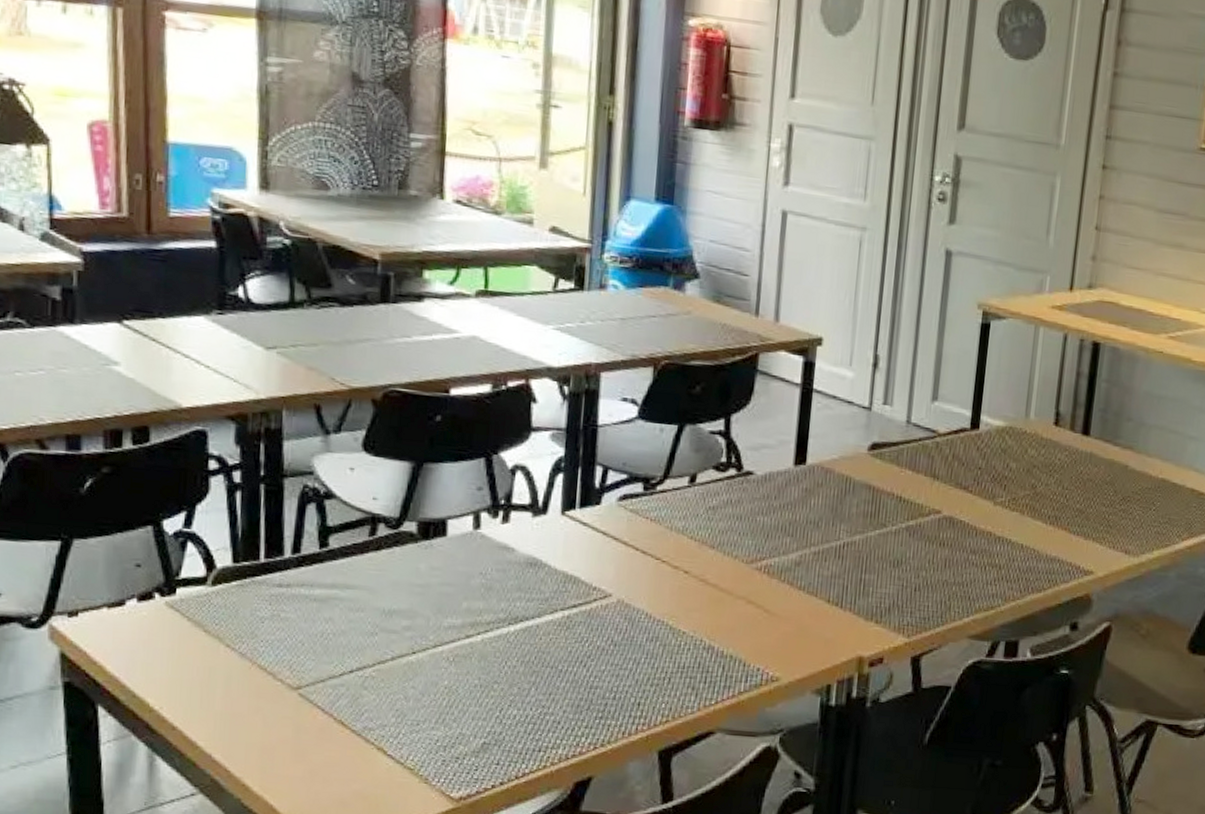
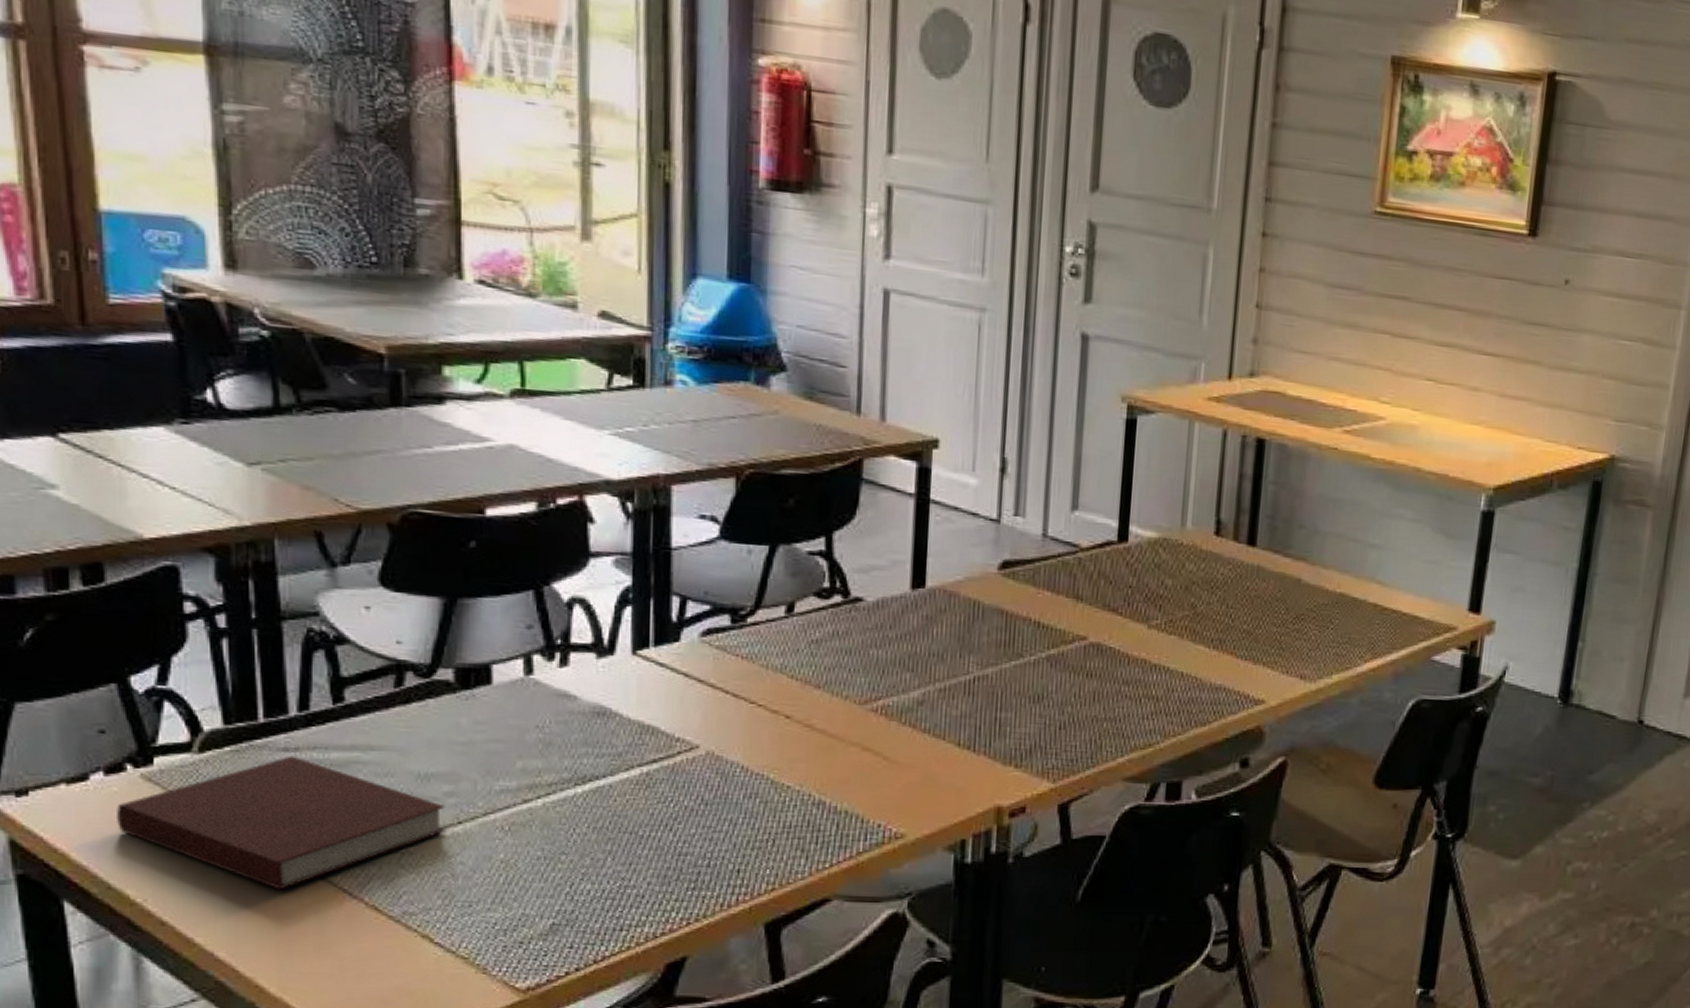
notebook: none [143,591,404,704] -> present [115,755,446,890]

